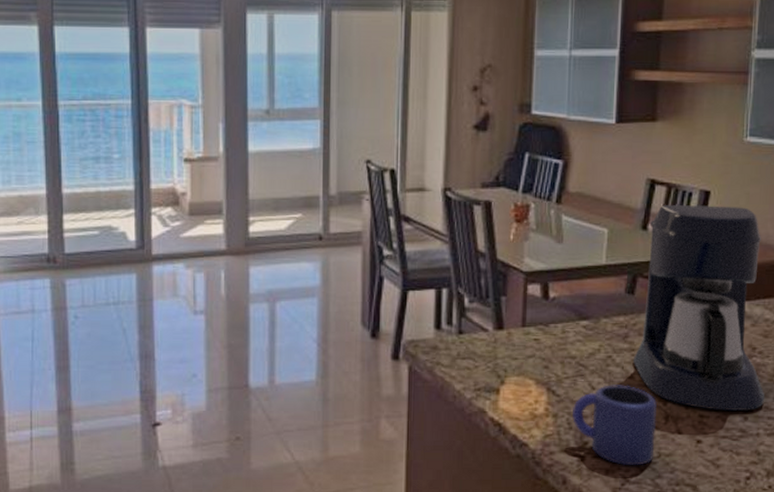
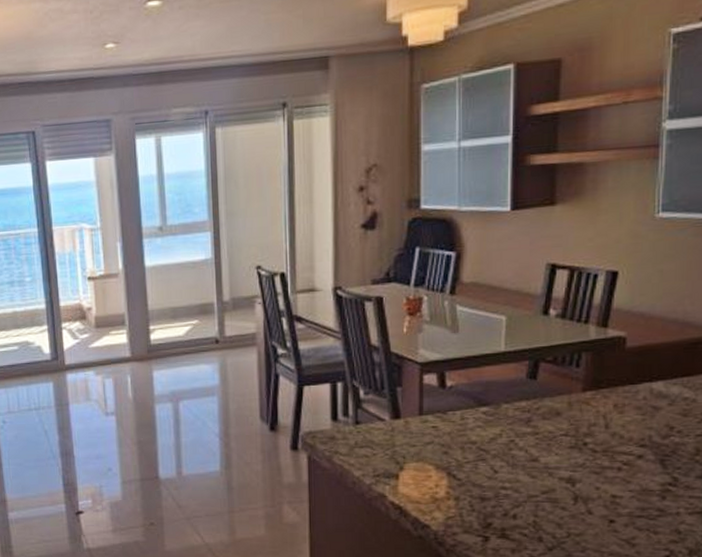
mug: present [572,385,657,466] -> none [475,467,565,546]
coffee maker: present [632,205,765,411] -> none [537,285,686,491]

